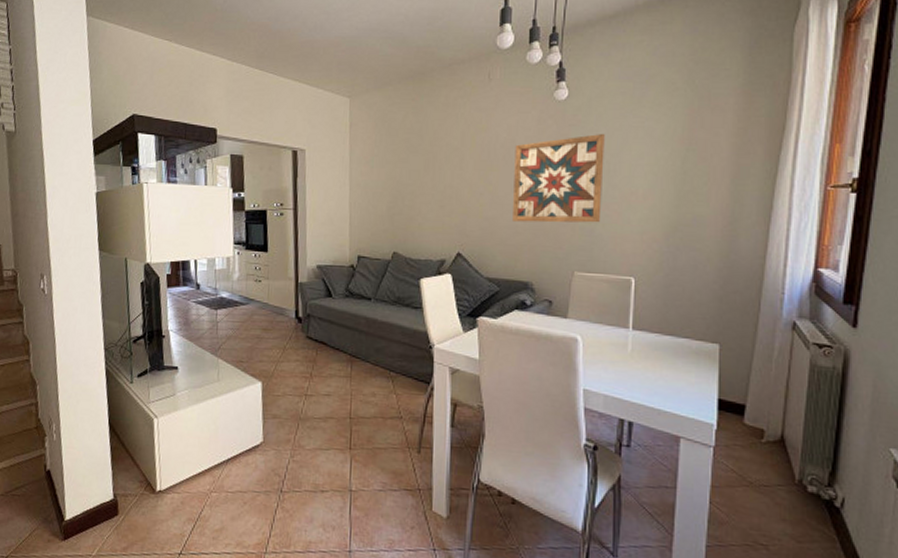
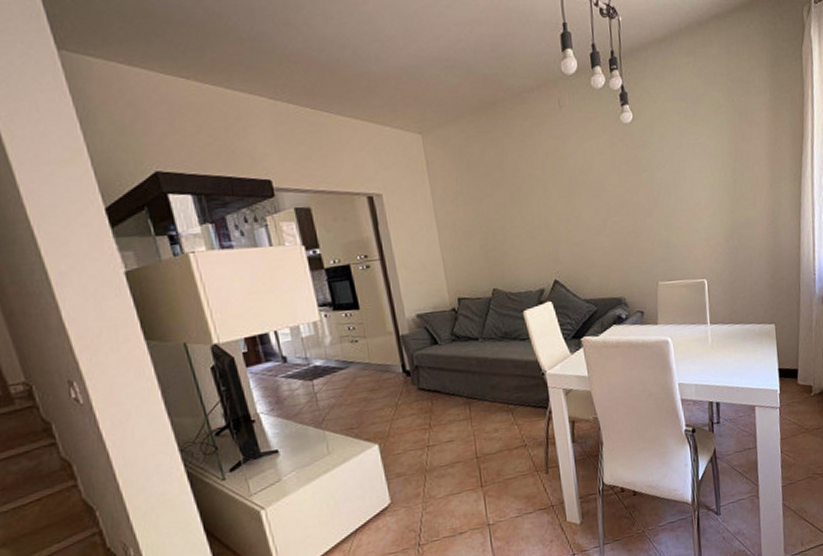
wall art: present [513,134,605,223] -> none [592,153,674,243]

